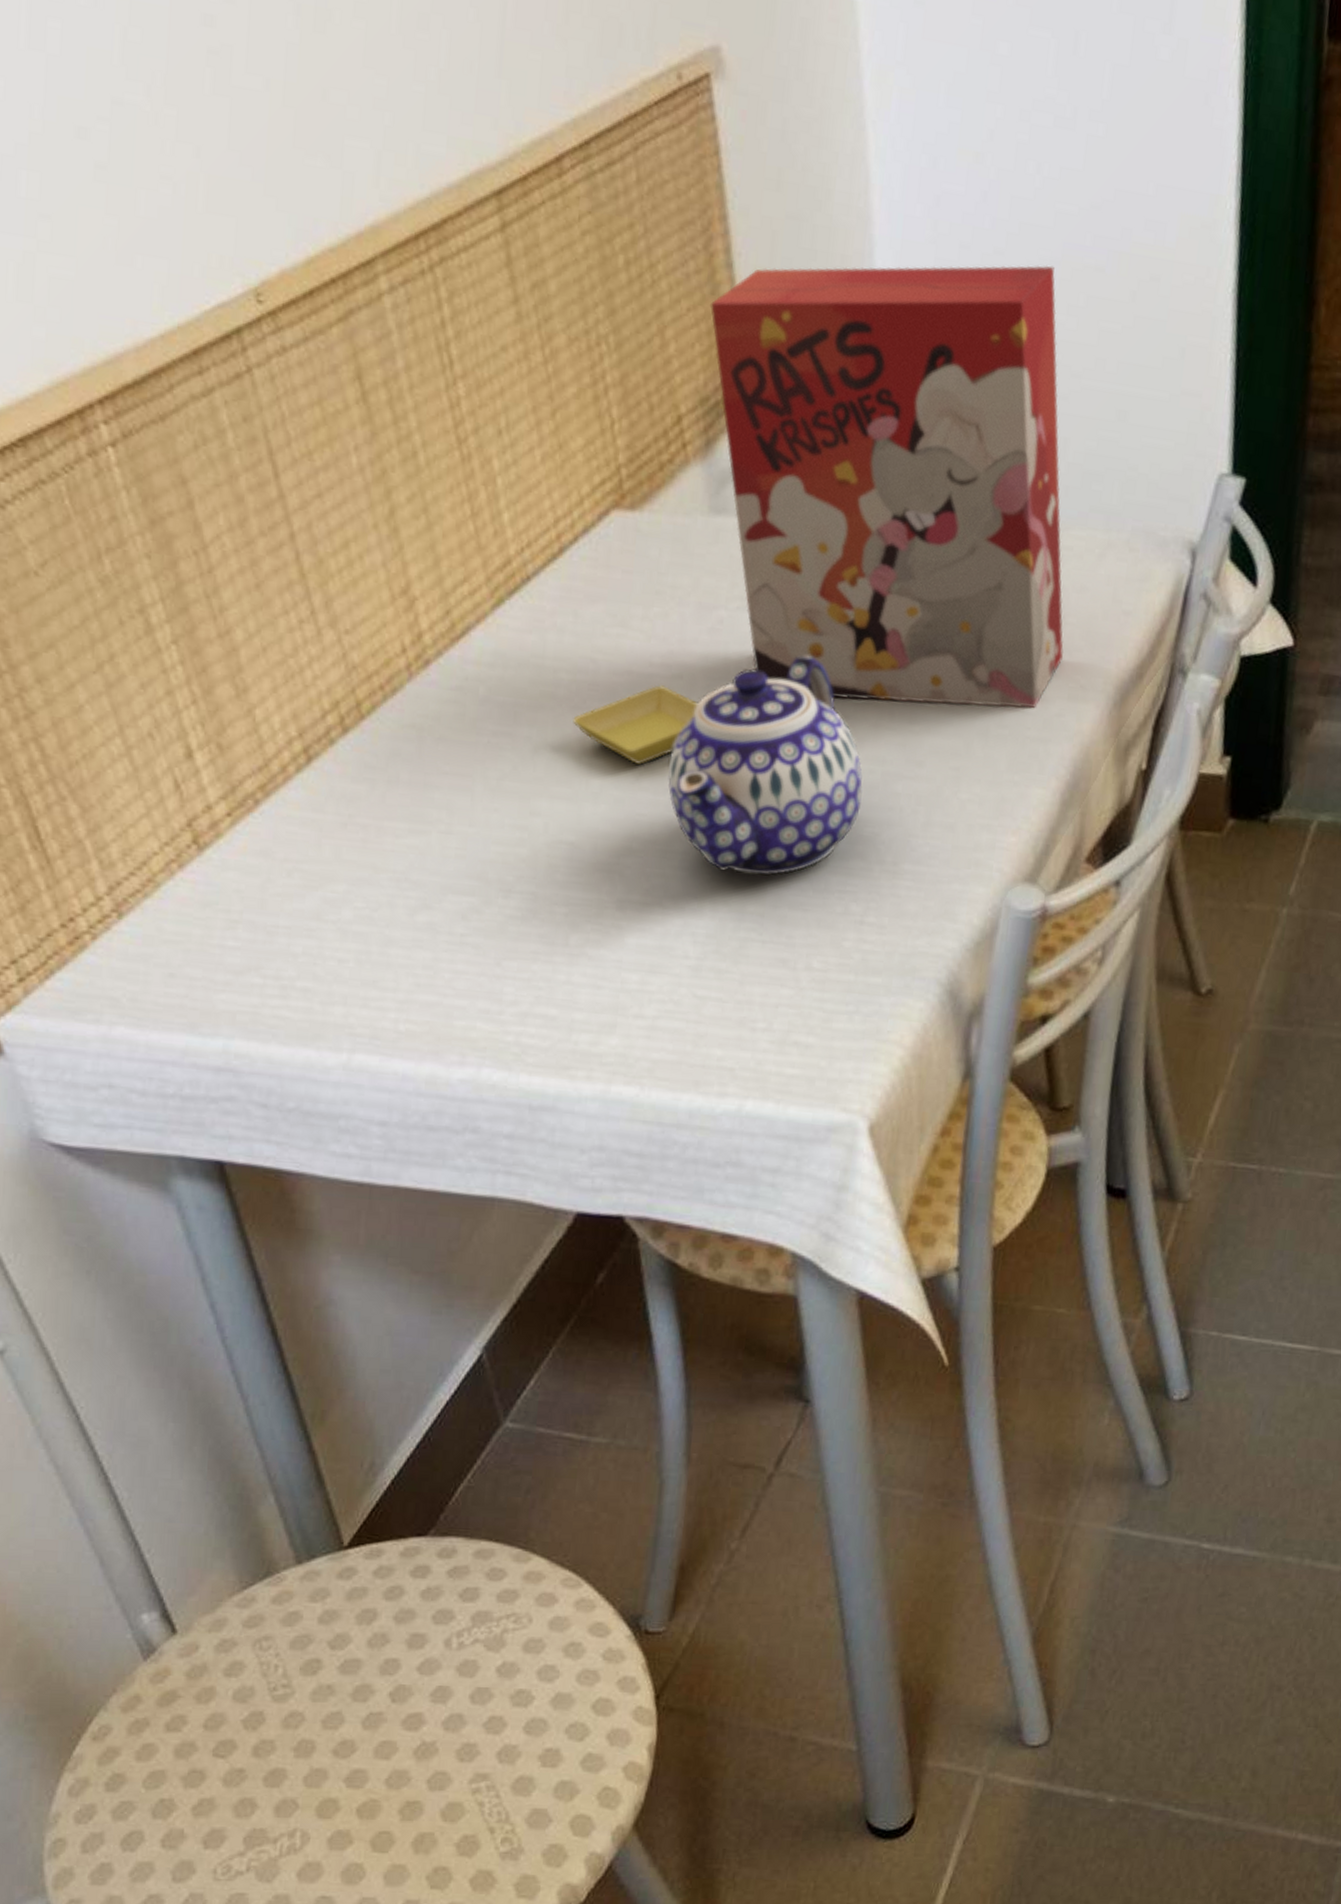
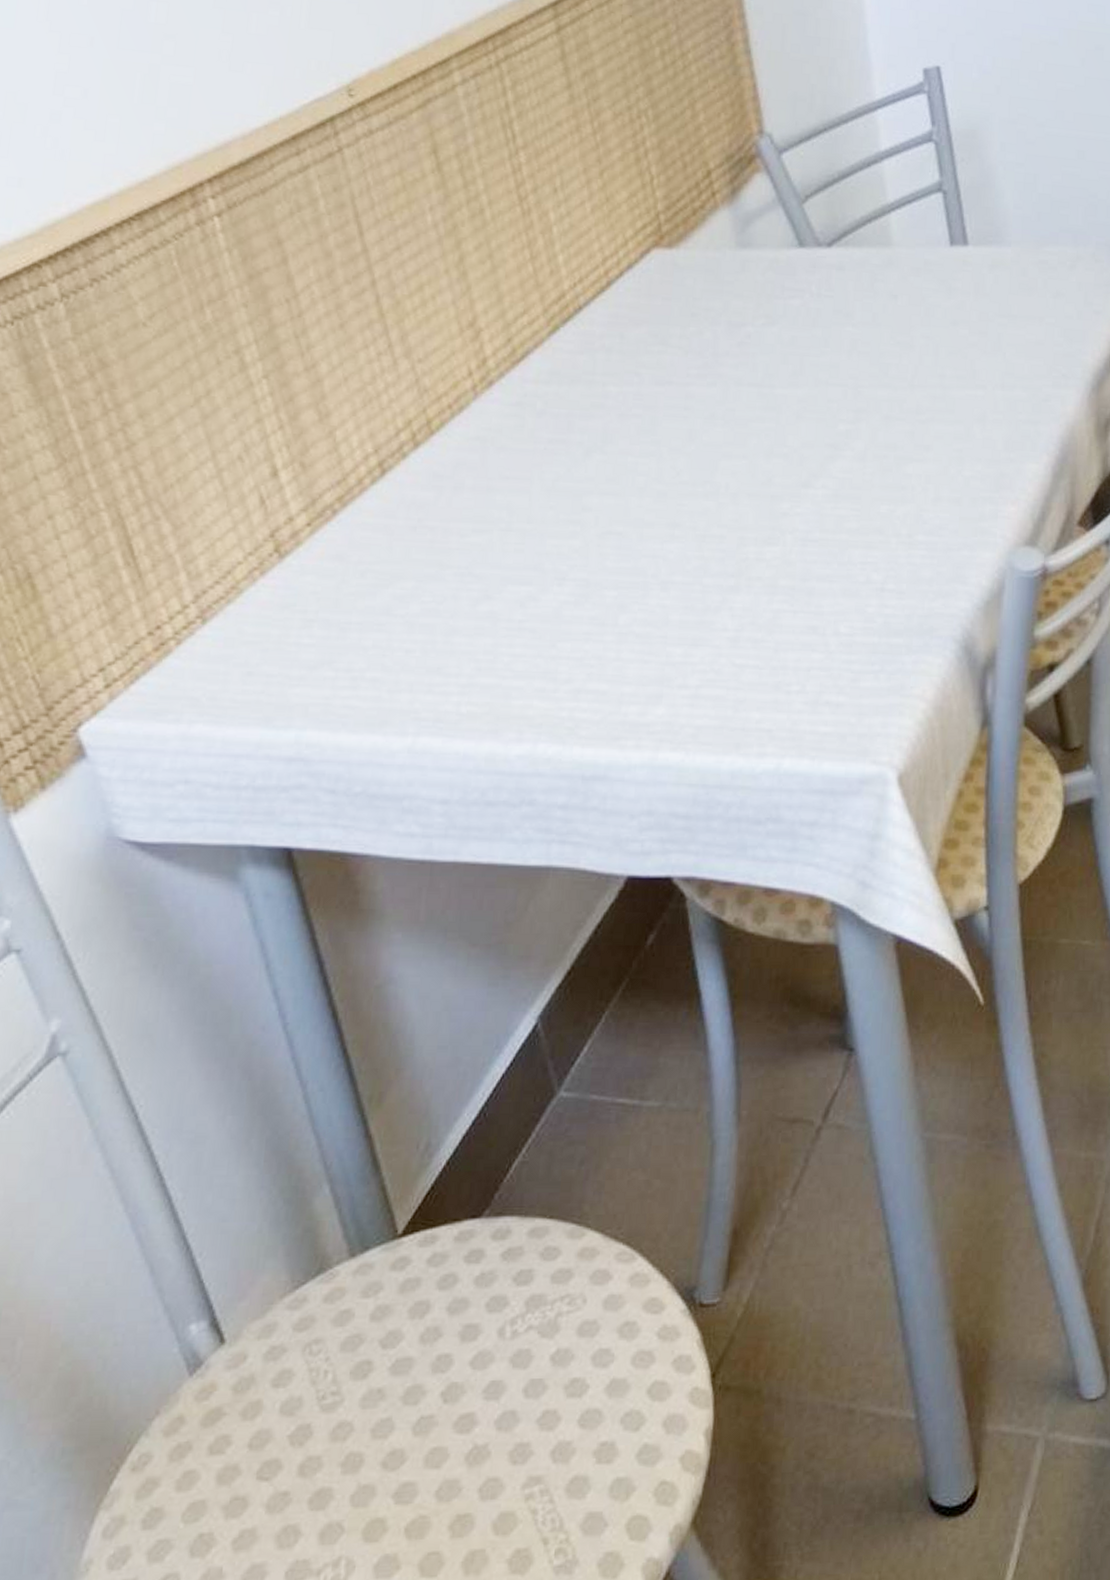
saucer: present [573,685,698,765] -> none [620,392,731,461]
teapot: present [667,655,863,875] -> none [704,360,878,552]
cereal box: present [709,265,1063,709] -> none [732,41,1046,396]

